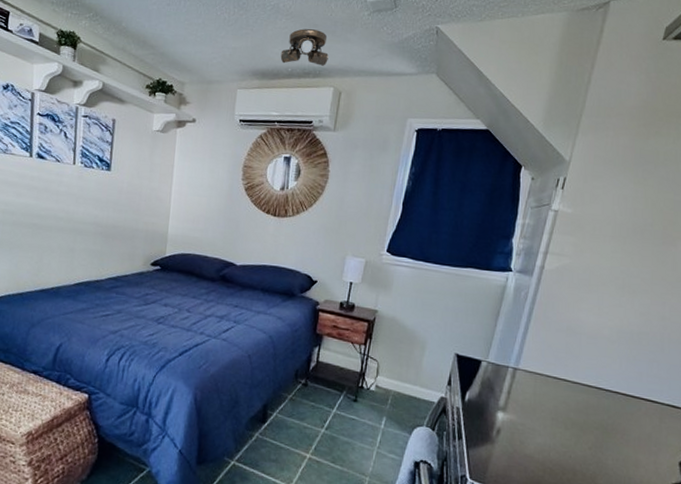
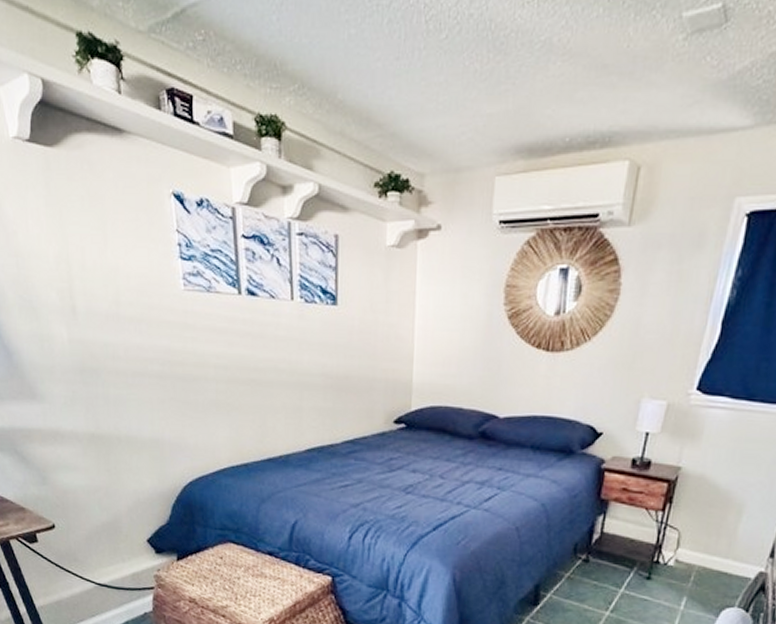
ceiling light: present [280,28,329,66] -> none [554,73,623,131]

